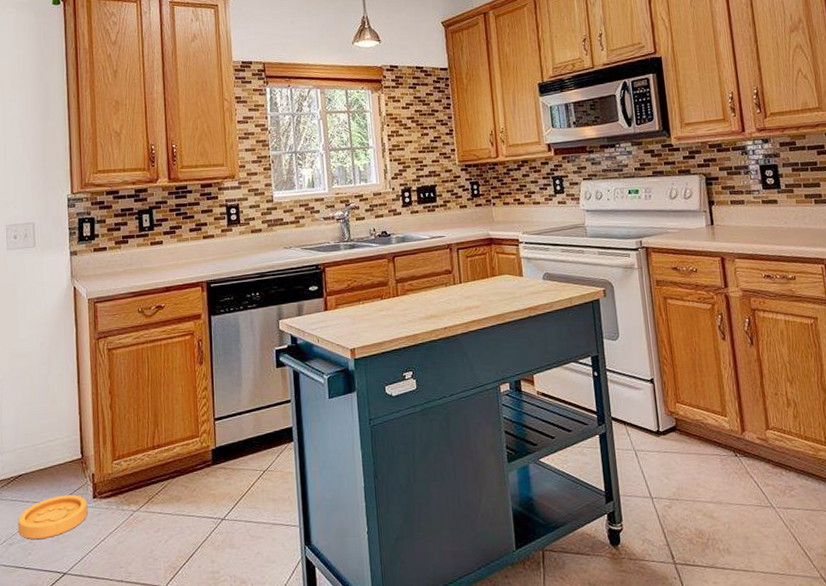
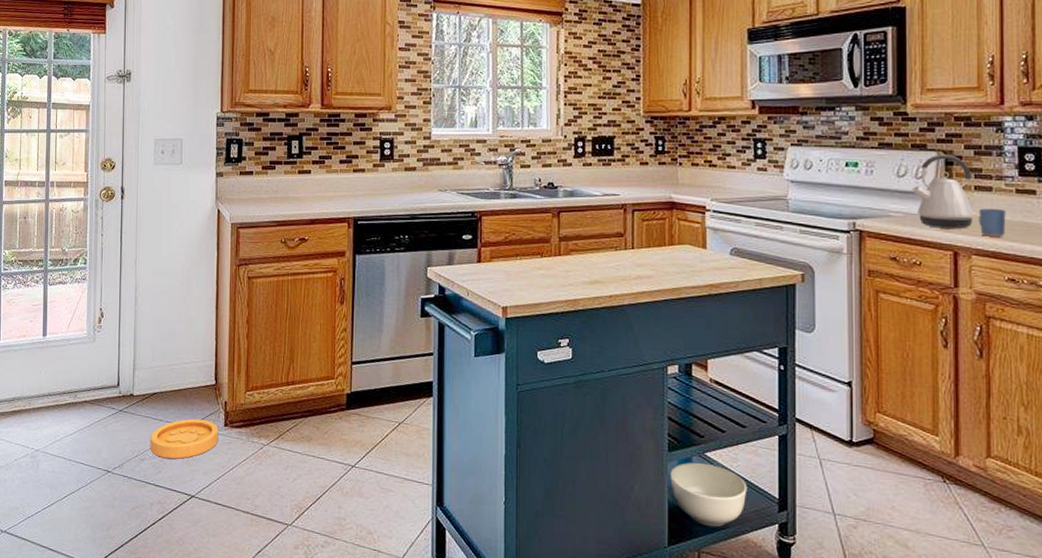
bowl: none [511,468,578,526] -> present [670,462,747,527]
kettle: none [682,176,735,239] -> present [911,155,977,229]
mug: none [736,218,758,242] -> present [978,208,1006,237]

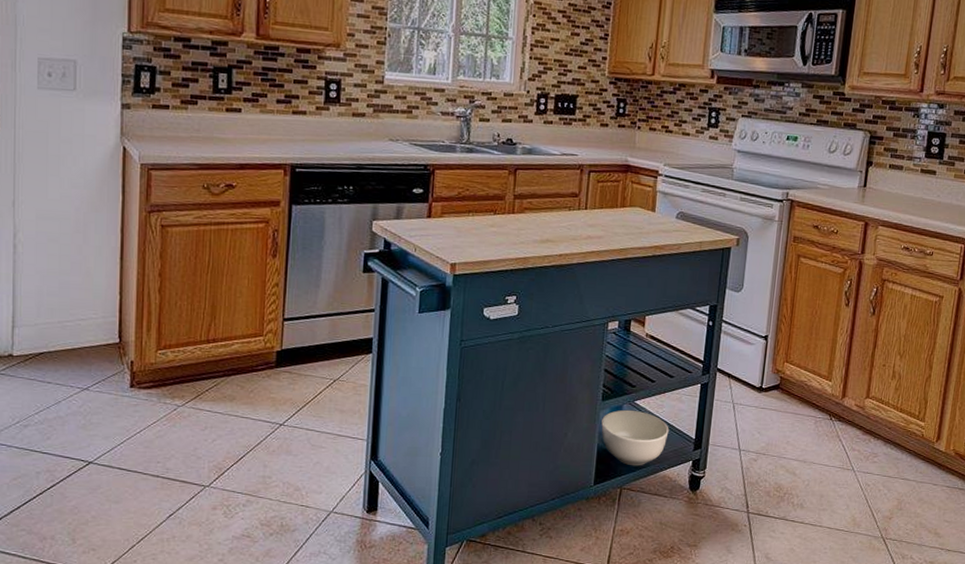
pet bowl: present [150,418,218,460] -> none [36,380,123,425]
kettle: present [911,155,977,229] -> none [838,134,889,202]
mug: present [978,208,1006,237] -> none [888,184,911,211]

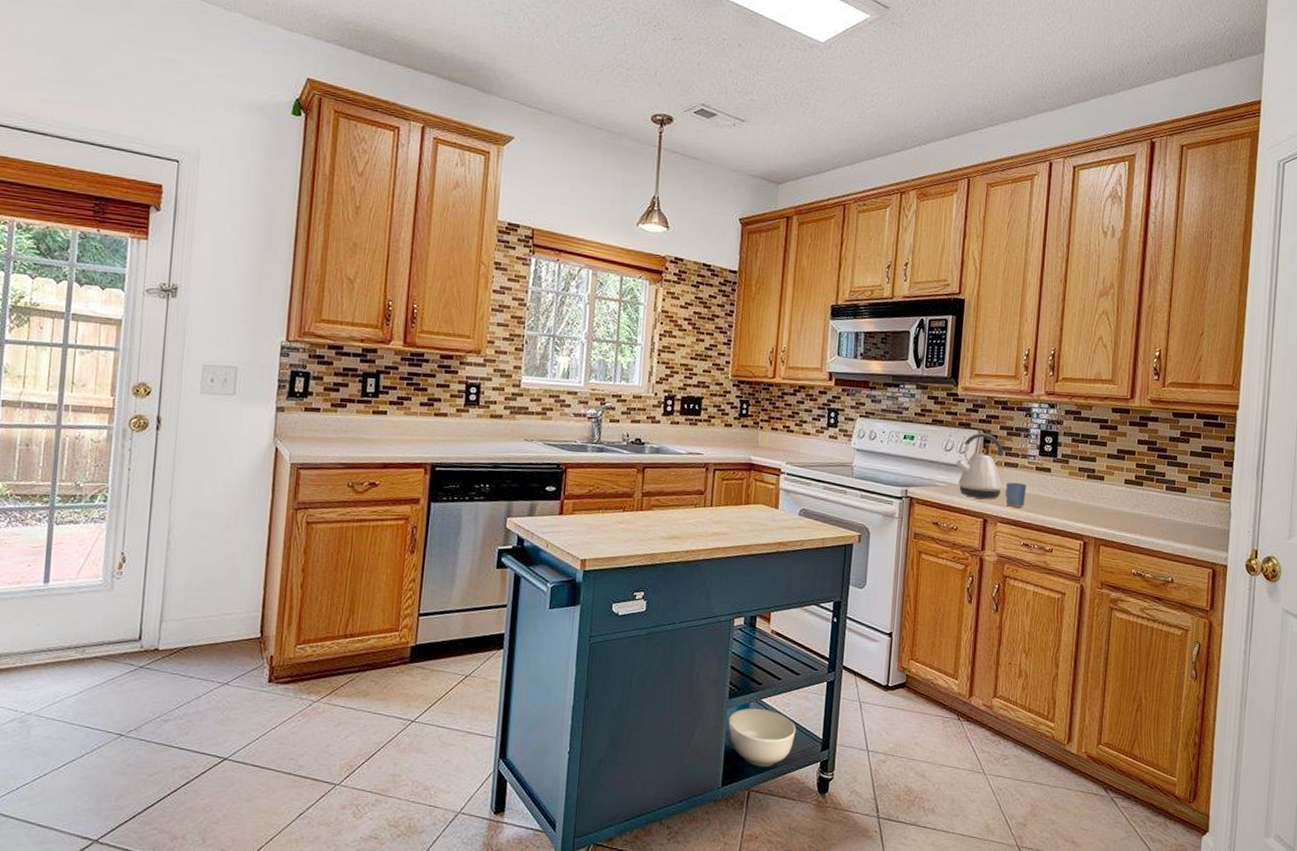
kettle: none [838,134,889,202] -> present [955,433,1004,499]
mug: none [888,184,911,211] -> present [1005,482,1027,507]

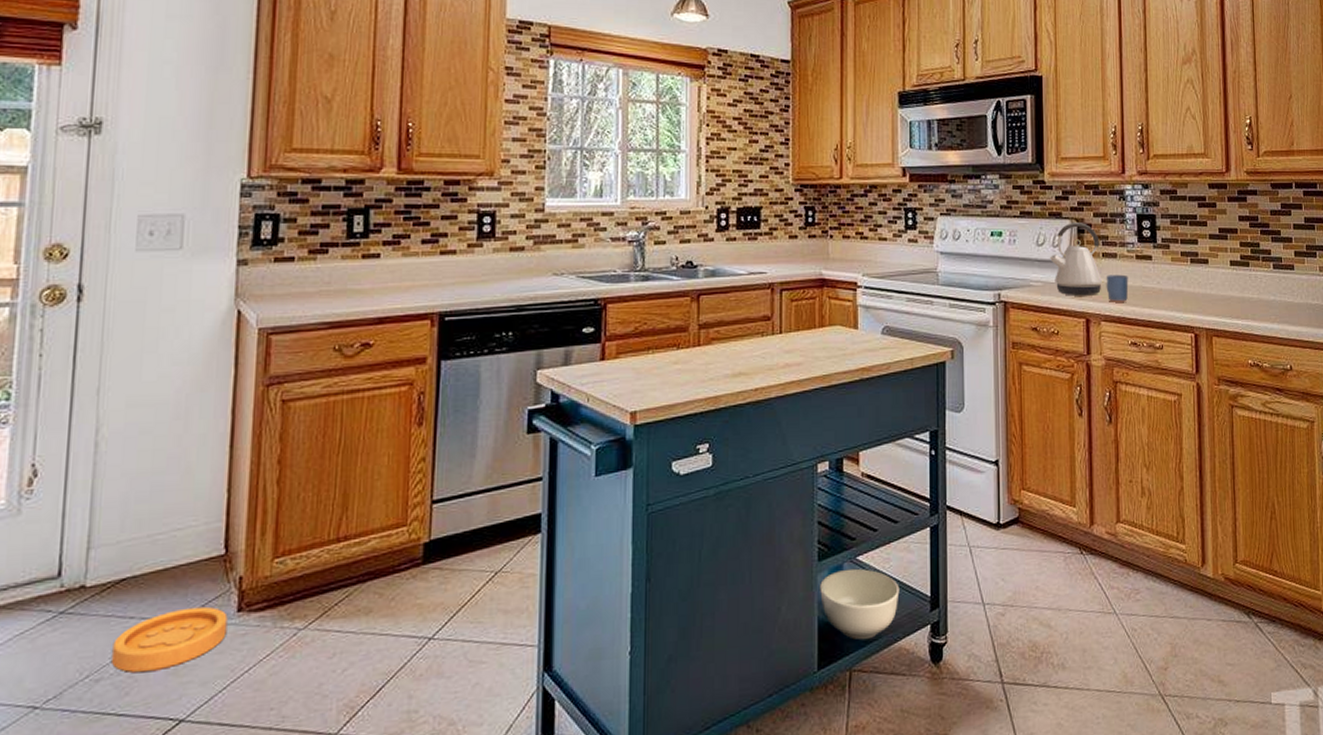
pet bowl: none [176,674,261,720] -> present [112,606,228,673]

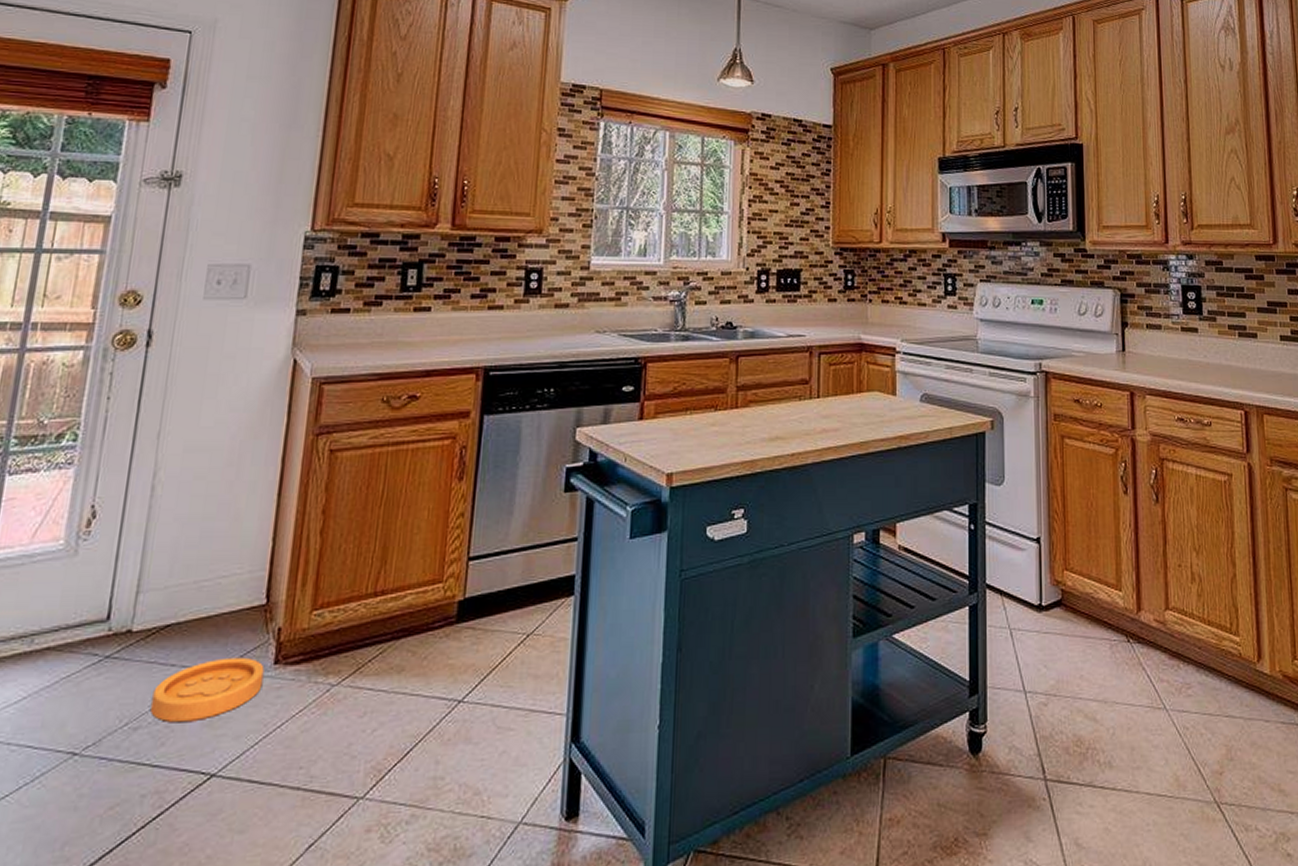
bowl: present [820,568,900,640] -> none [854,647,937,725]
kettle: present [1049,223,1105,296] -> none [1091,292,1149,368]
mug: present [1106,274,1129,302] -> none [1150,347,1174,375]

